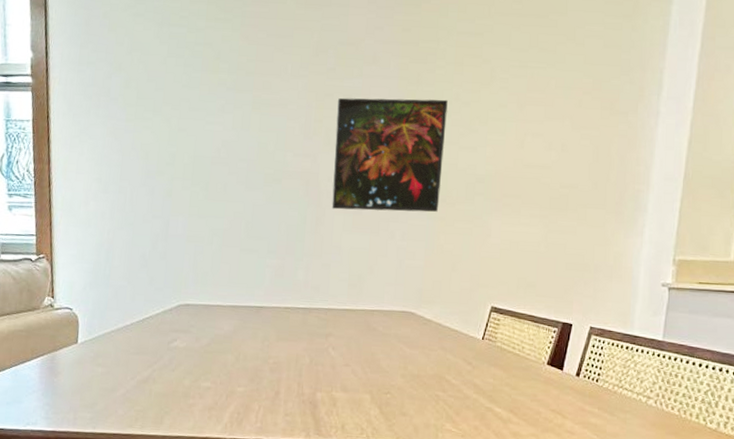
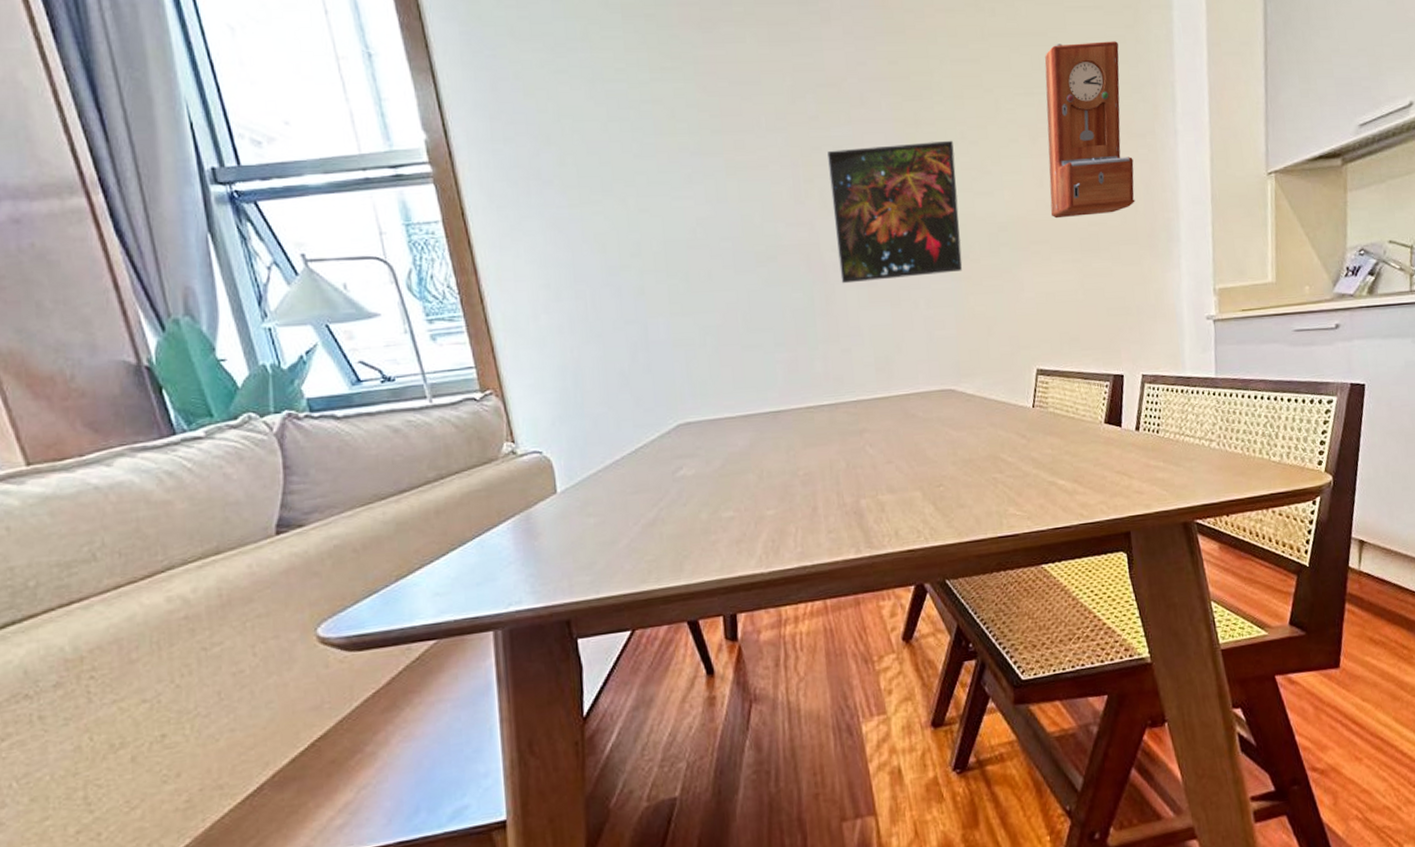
time clock: none [527,26,614,179] -> present [1044,41,1135,219]

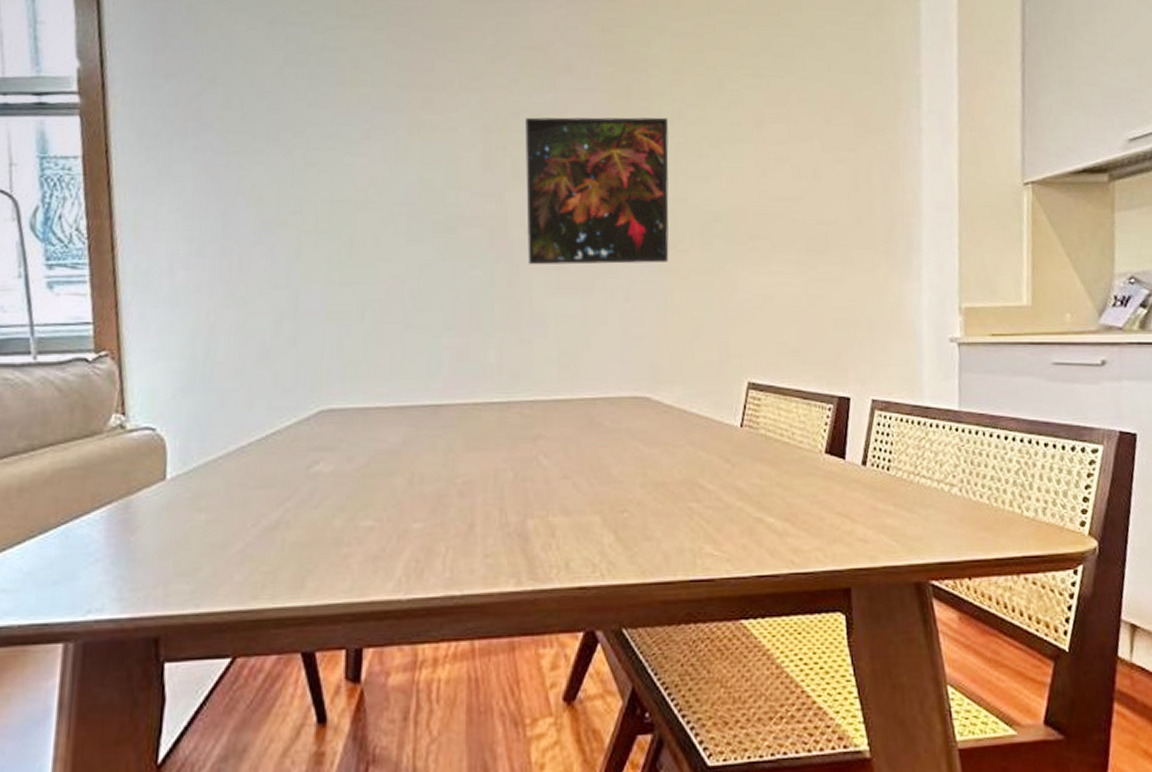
time clock: present [1044,41,1135,219] -> none [774,25,871,213]

